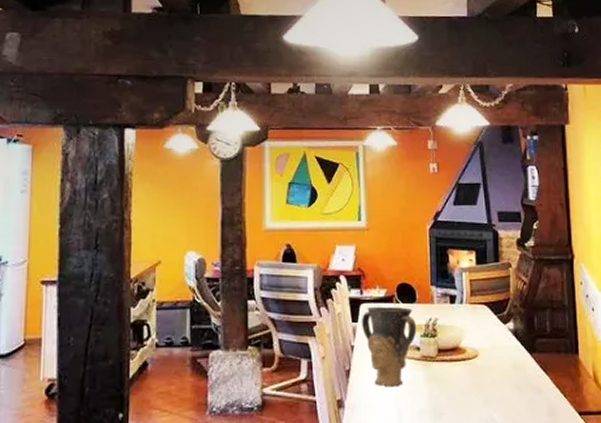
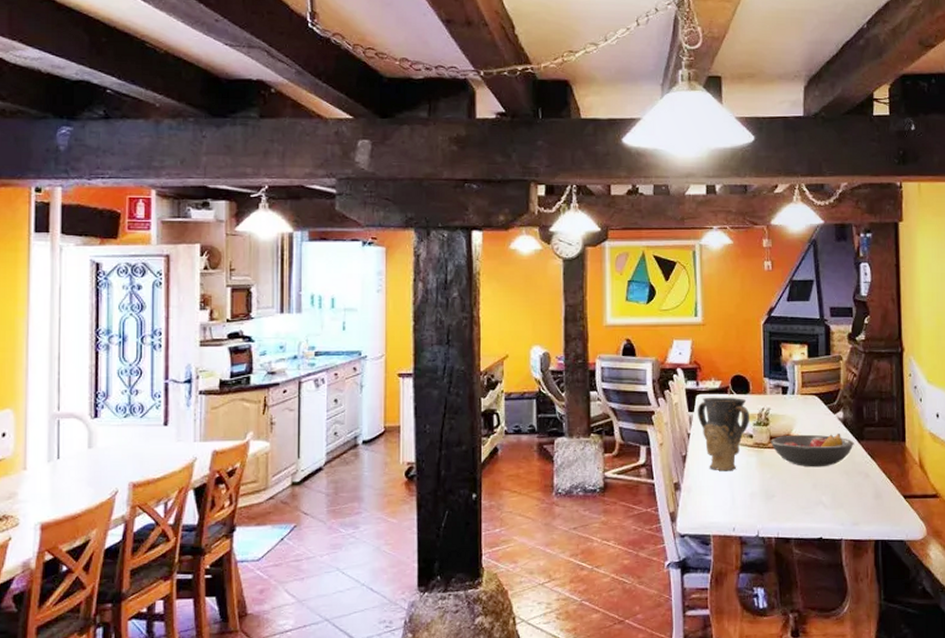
fruit bowl: none [438,346,526,382] -> present [770,434,854,468]

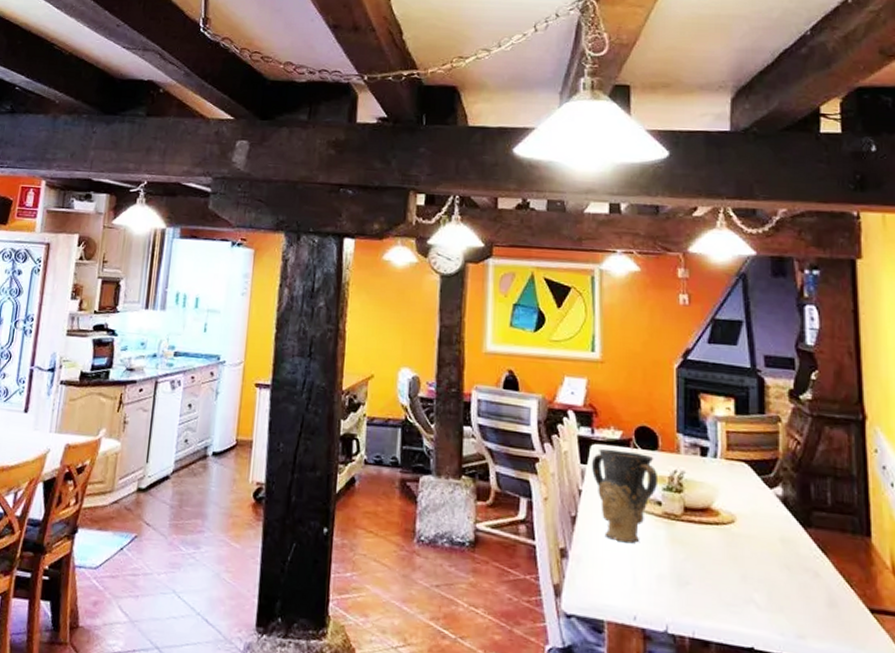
fruit bowl: present [770,434,854,468] -> none [683,507,798,556]

